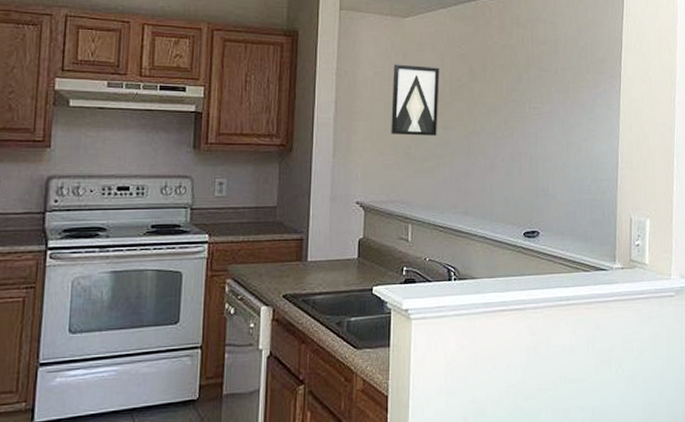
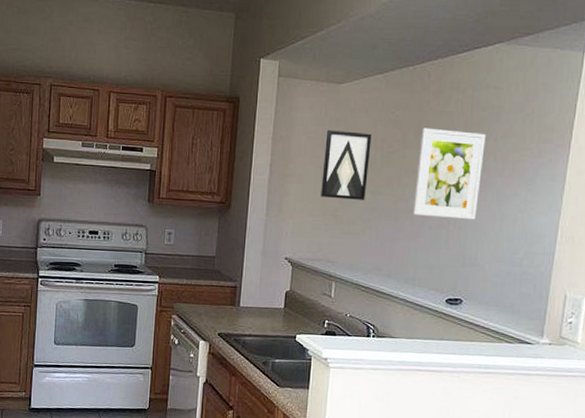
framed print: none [484,61,547,151] -> present [412,127,486,220]

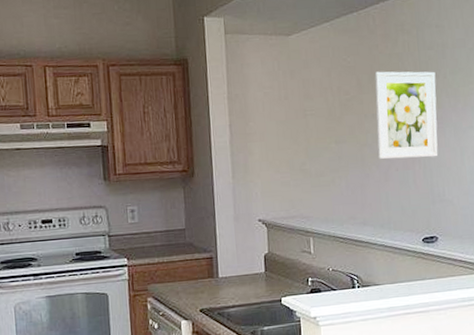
wall art: present [321,129,372,200] -> none [282,82,330,153]

